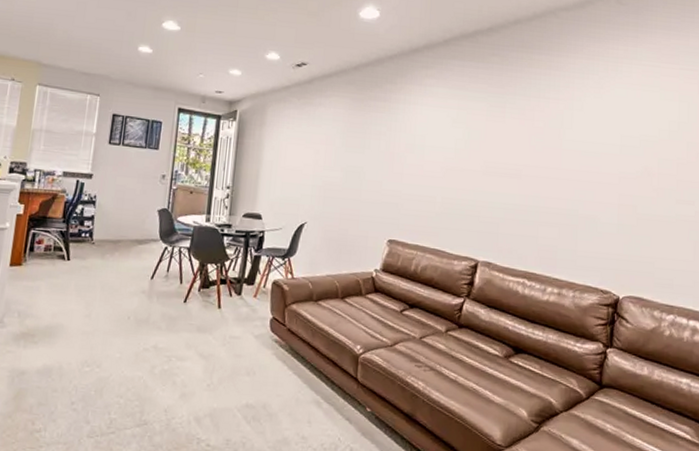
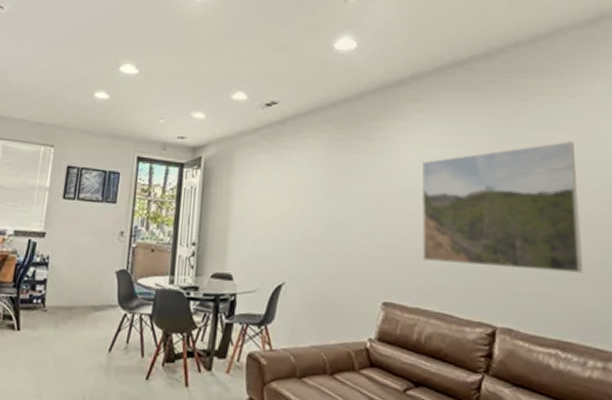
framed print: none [423,108,554,218] -> present [421,141,584,273]

